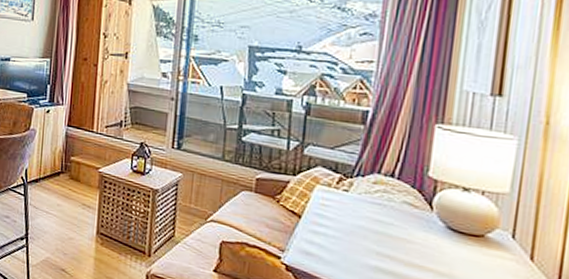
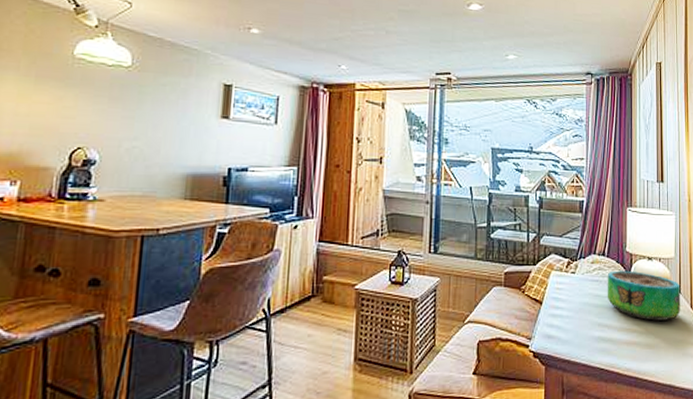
decorative bowl: none [392,196,516,269] -> present [607,270,681,321]

